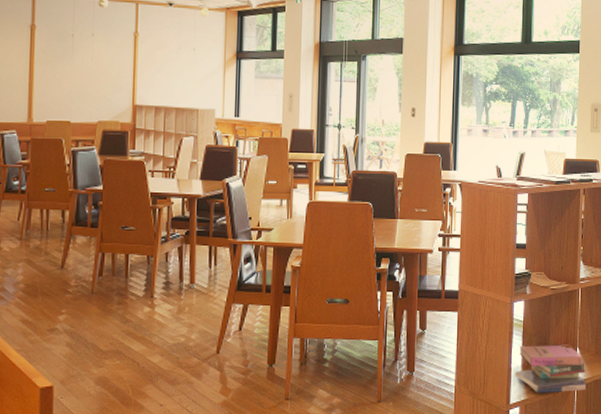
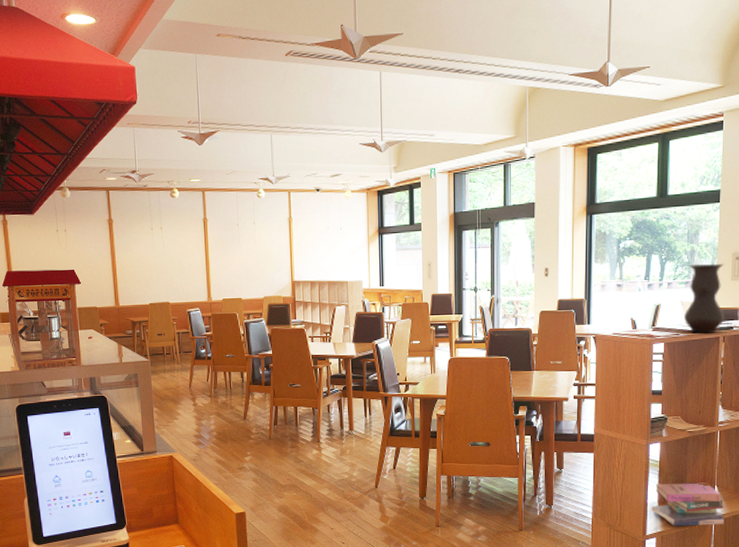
vase: none [547,113,585,185] -> present [684,263,725,333]

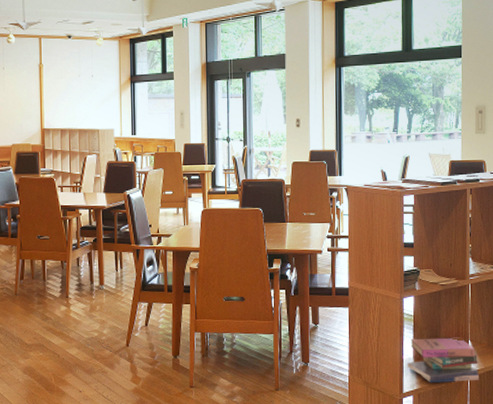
vase: present [684,263,725,333] -> none [432,116,471,186]

